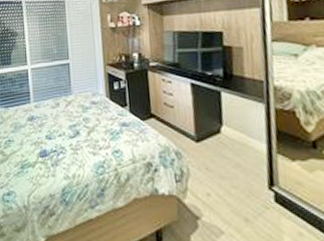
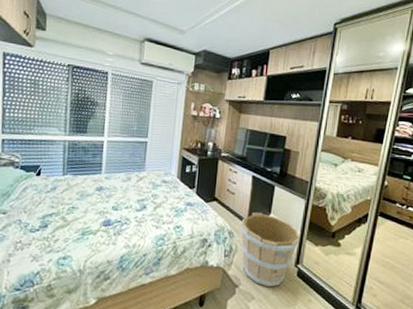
wooden bucket: none [188,125,269,219] -> present [240,212,300,288]

